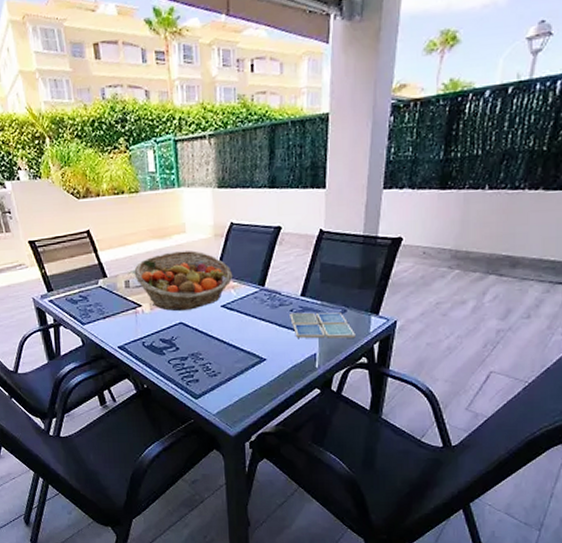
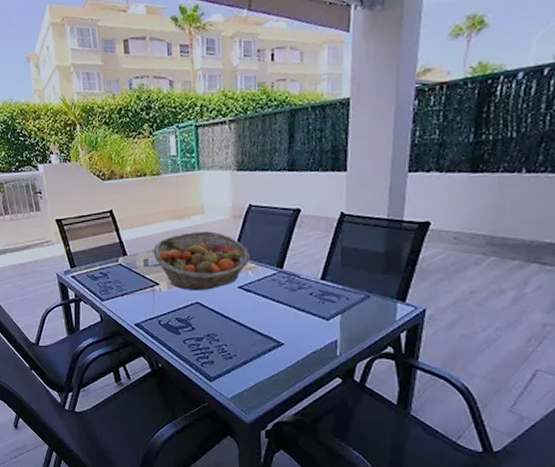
drink coaster: present [290,312,356,339] -> none [309,297,380,325]

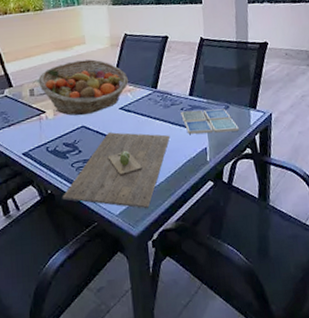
cutting board: none [172,312,295,397] -> present [62,132,170,209]
drink coaster: none [309,297,380,325] -> present [181,108,239,134]

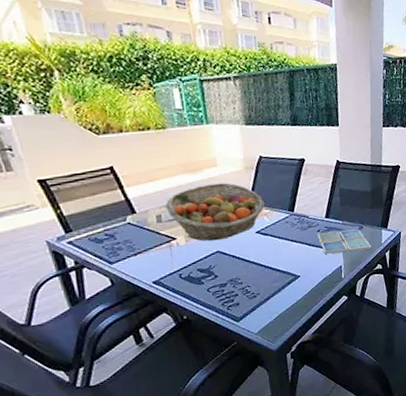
cutting board: present [62,132,170,209] -> none [199,255,307,325]

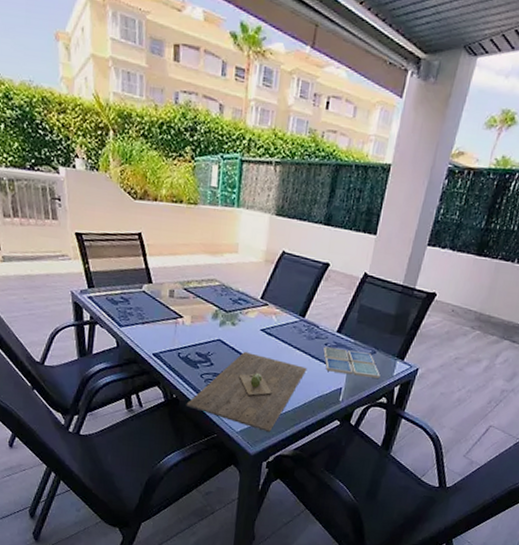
fruit basket: present [165,183,266,241] -> none [180,269,277,329]
cutting board: none [199,255,307,325] -> present [186,352,307,433]

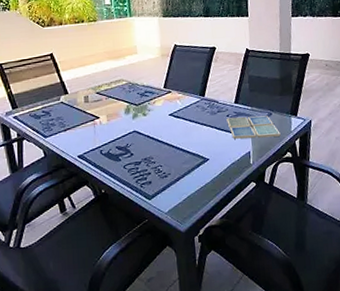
cutting board: present [186,352,307,433] -> none [115,137,217,207]

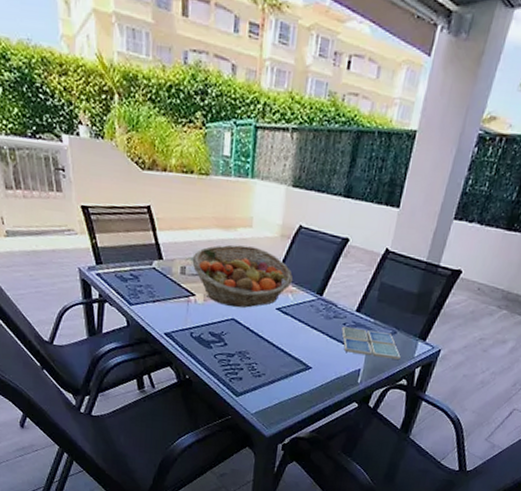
fruit basket: none [92,68,179,121] -> present [192,244,294,308]

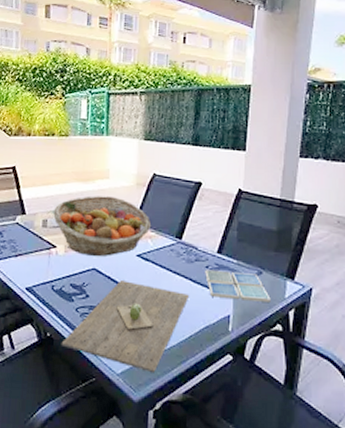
cutting board: none [199,332,325,415] -> present [61,280,190,374]

